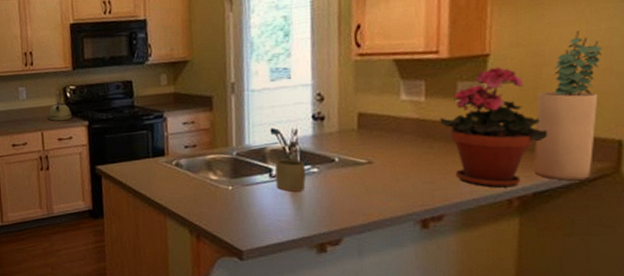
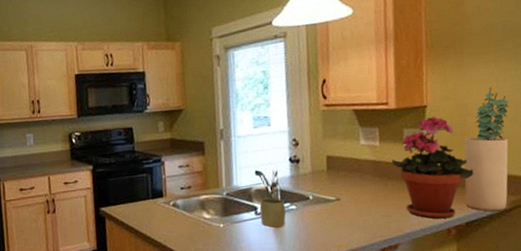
kettle: present [48,90,73,122] -> none [54,137,78,166]

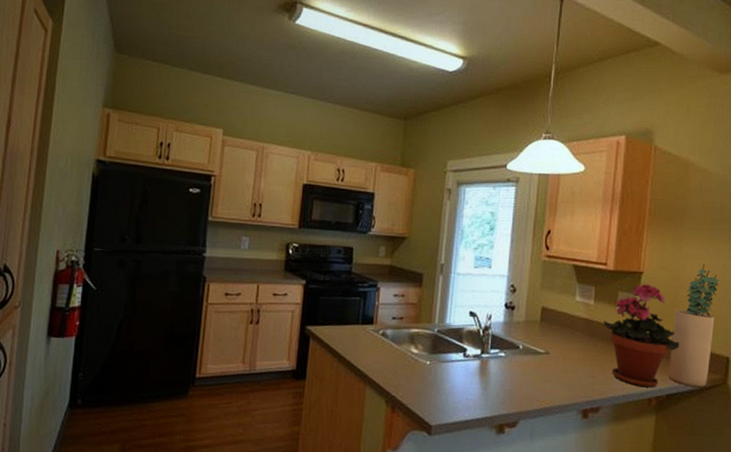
mug: present [259,197,287,228] -> none [468,341,495,373]

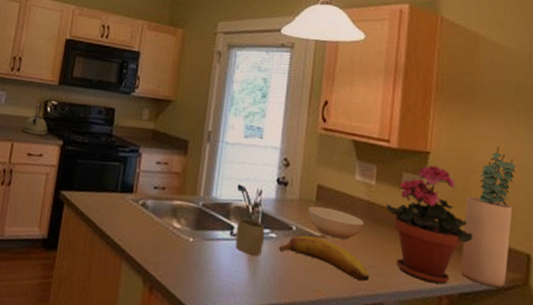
kettle: none [266,246,291,277] -> present [22,103,49,136]
mug: none [468,341,495,373] -> present [235,218,265,255]
fruit: none [508,353,589,390] -> present [279,235,370,282]
bowl: none [533,326,584,354] -> present [308,206,365,240]

